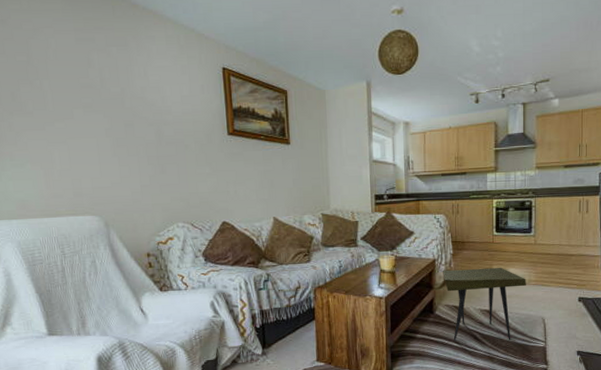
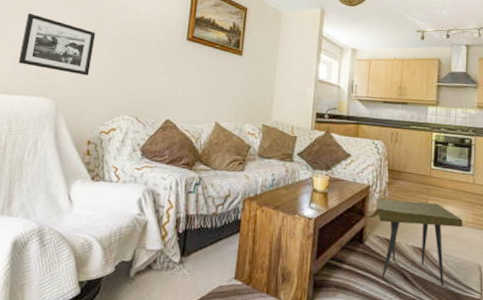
picture frame: none [46,125,132,187] -> present [18,13,96,76]

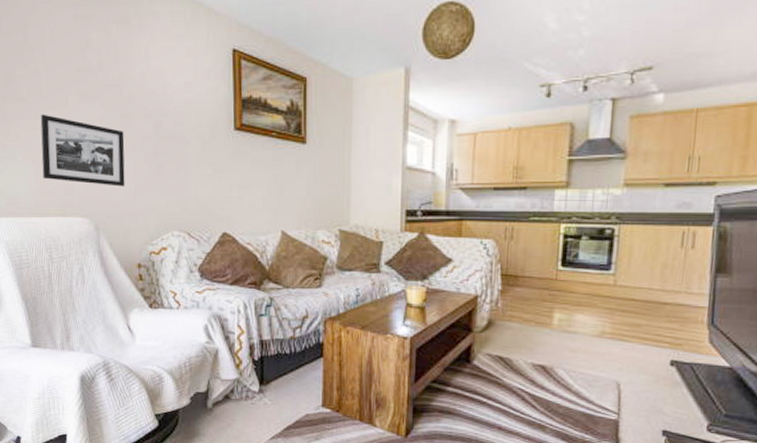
side table: present [376,198,463,286] -> none [486,310,598,407]

